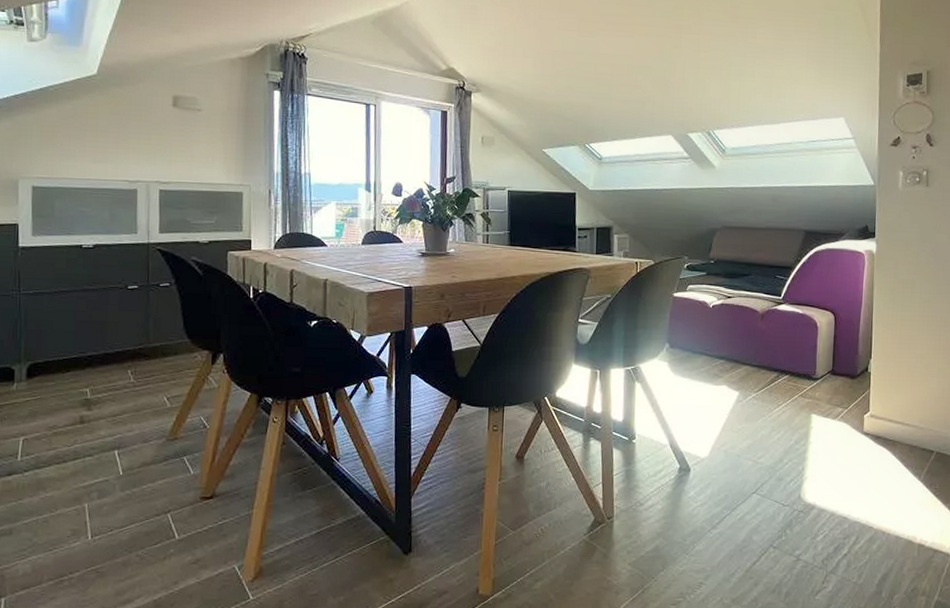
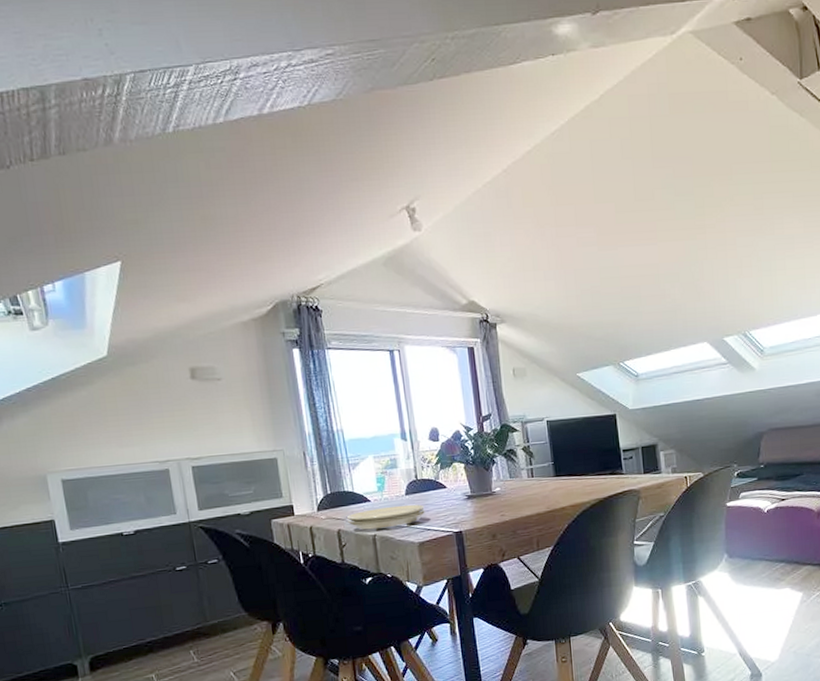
plate: none [301,253,380,275] -> present [346,504,426,530]

